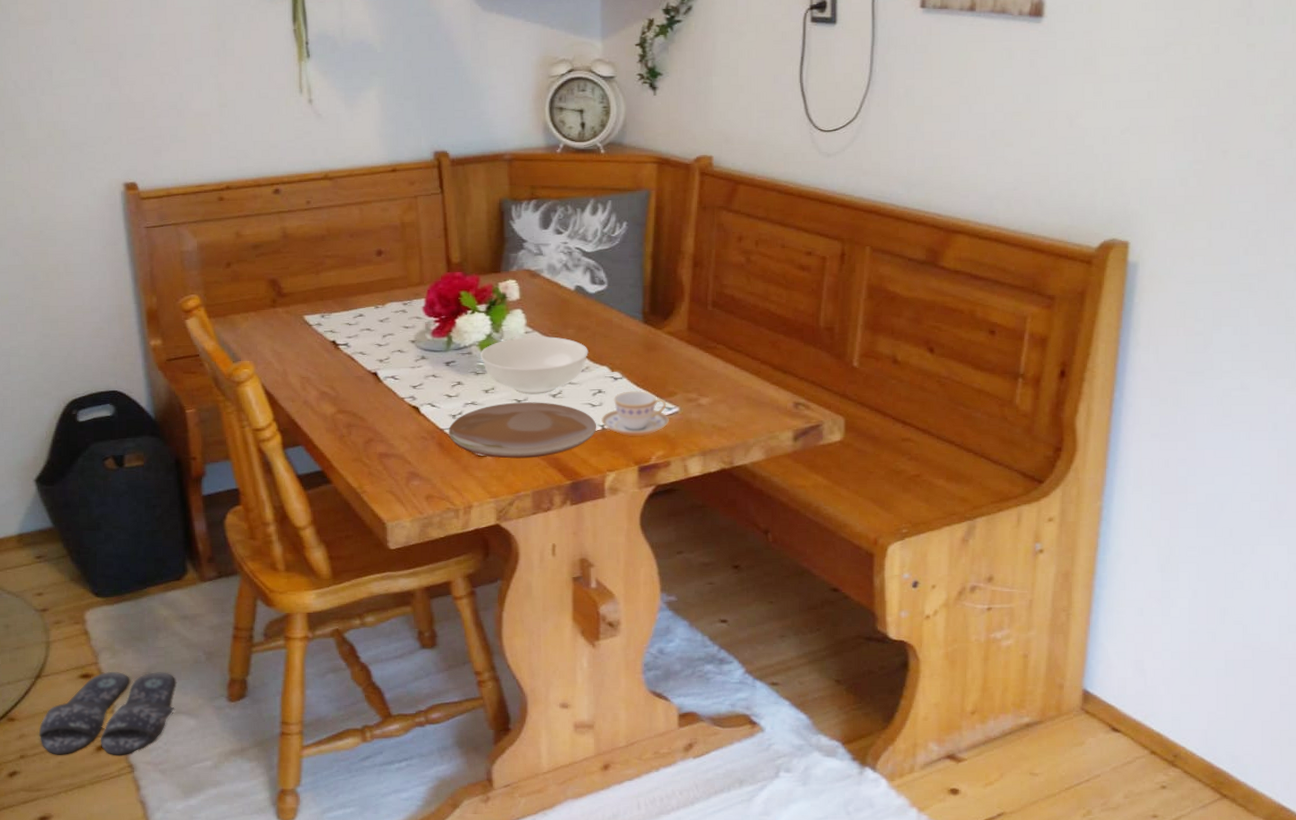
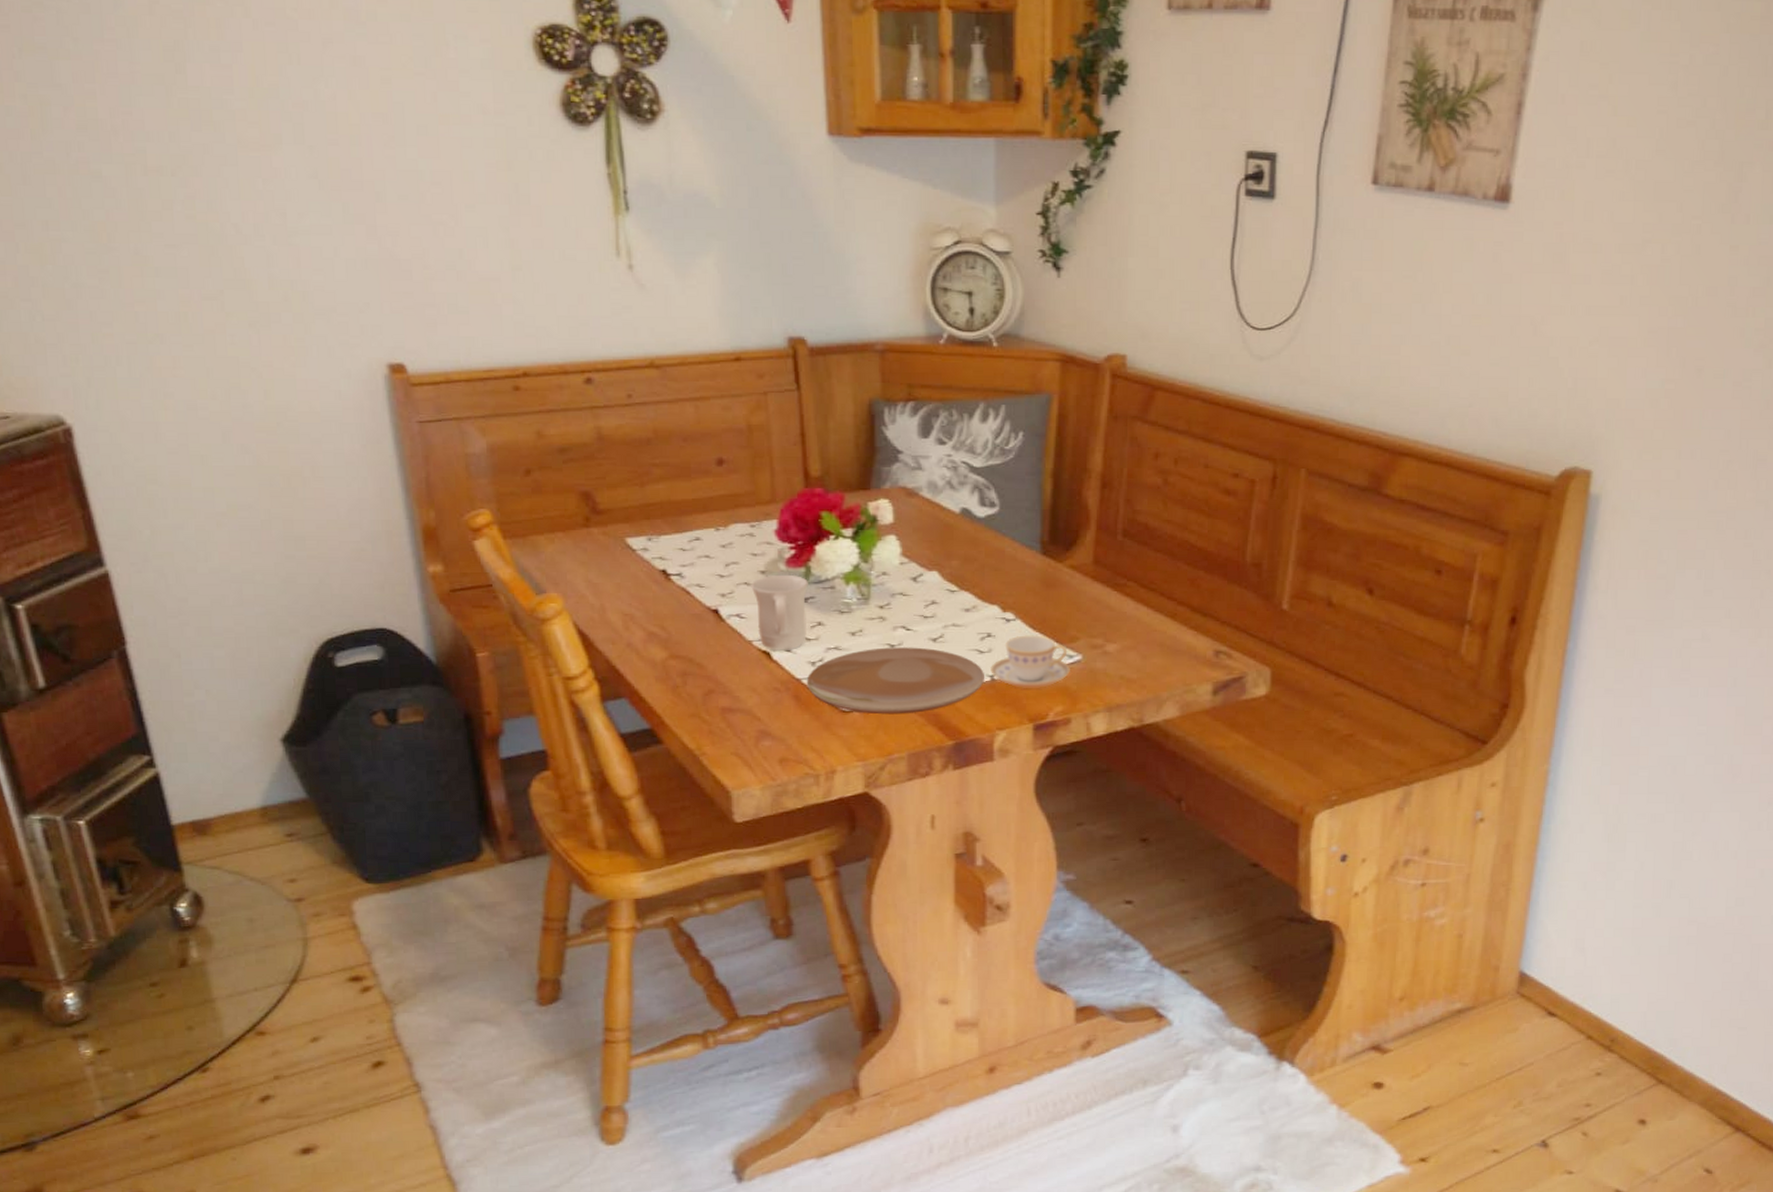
slippers: present [38,671,175,756] -> none [297,972,471,1074]
mug: none [403,343,450,407] -> present [751,574,808,652]
bowl: present [481,336,588,395] -> none [846,569,976,638]

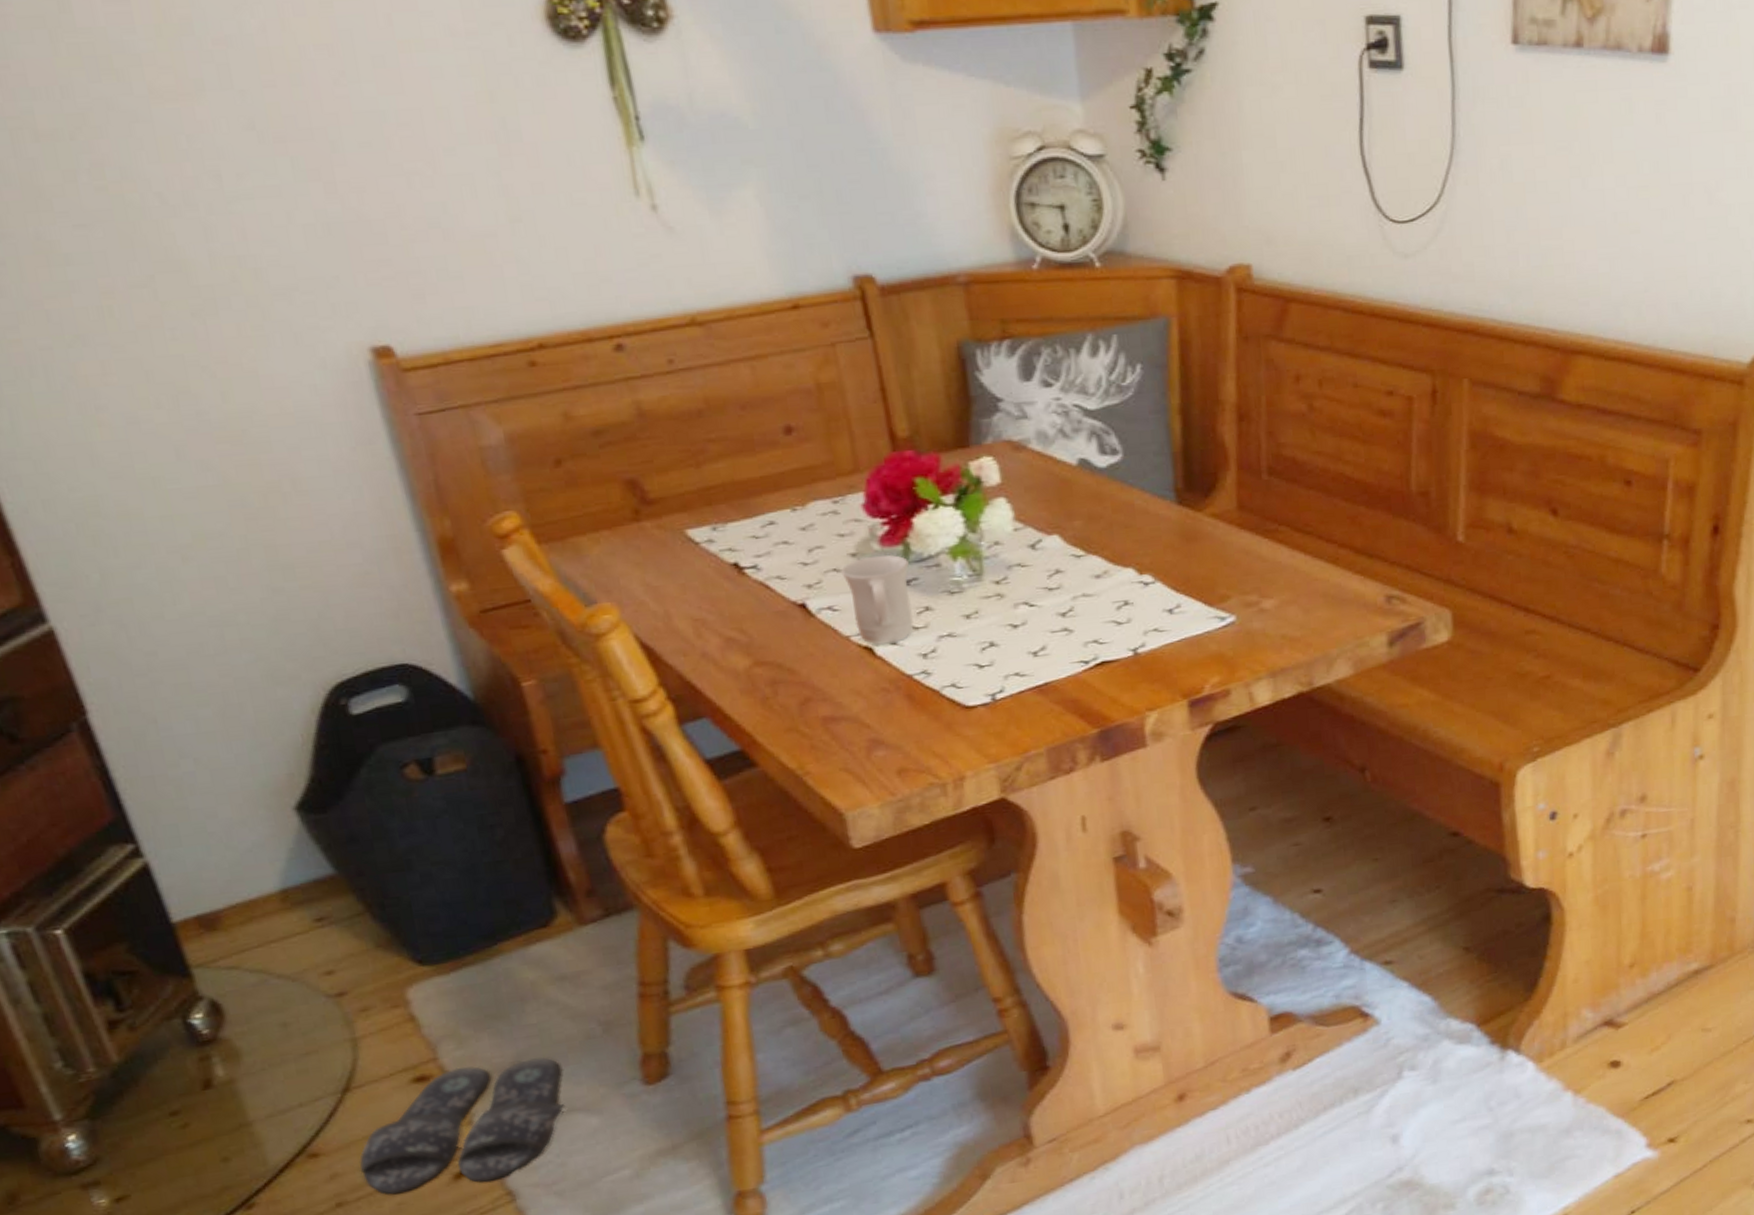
slippers: none [297,972,471,1074] -> present [359,1057,566,1195]
plate: present [806,647,984,715] -> none [919,624,1126,708]
teacup: present [990,635,1070,689] -> none [1131,597,1224,662]

